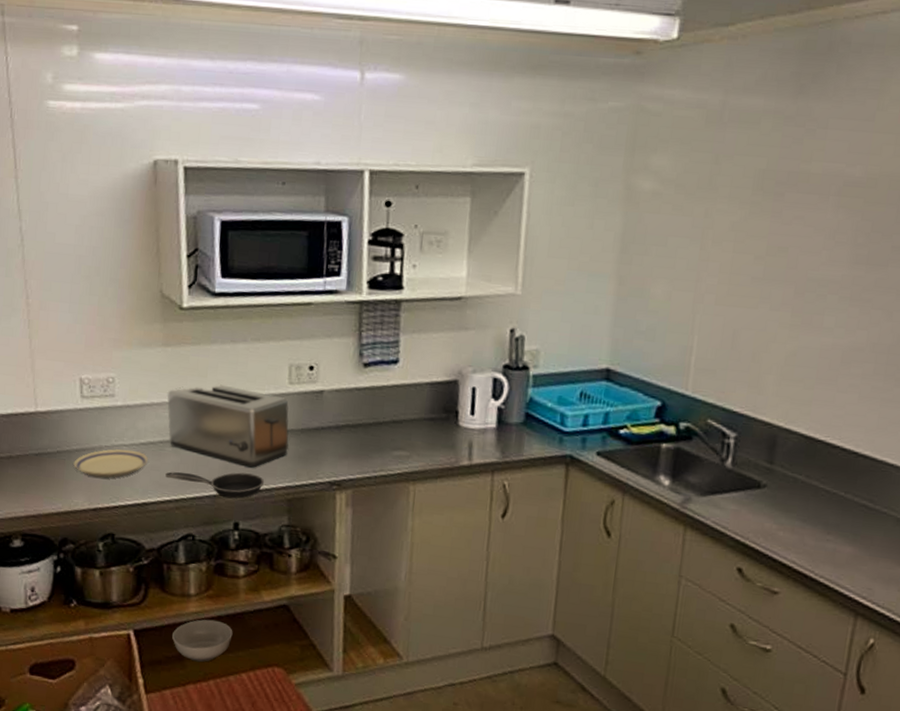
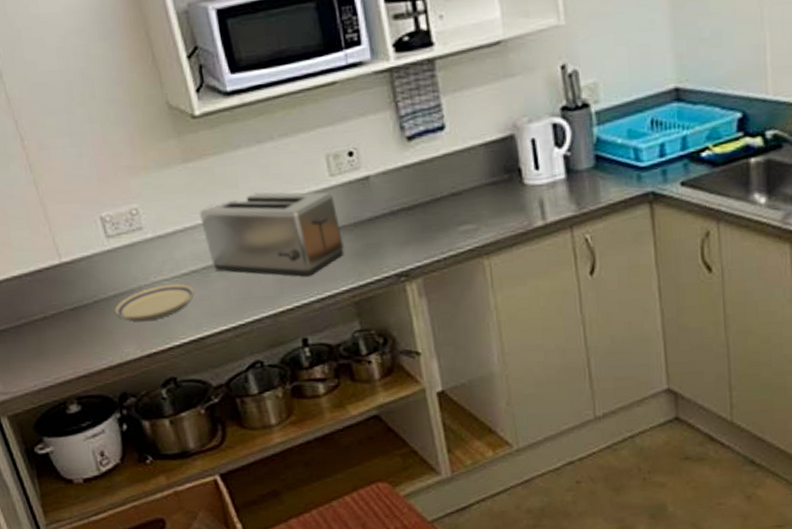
frying pan: present [165,471,264,498] -> none [217,282,325,314]
bowl: present [172,619,233,663] -> none [262,446,327,494]

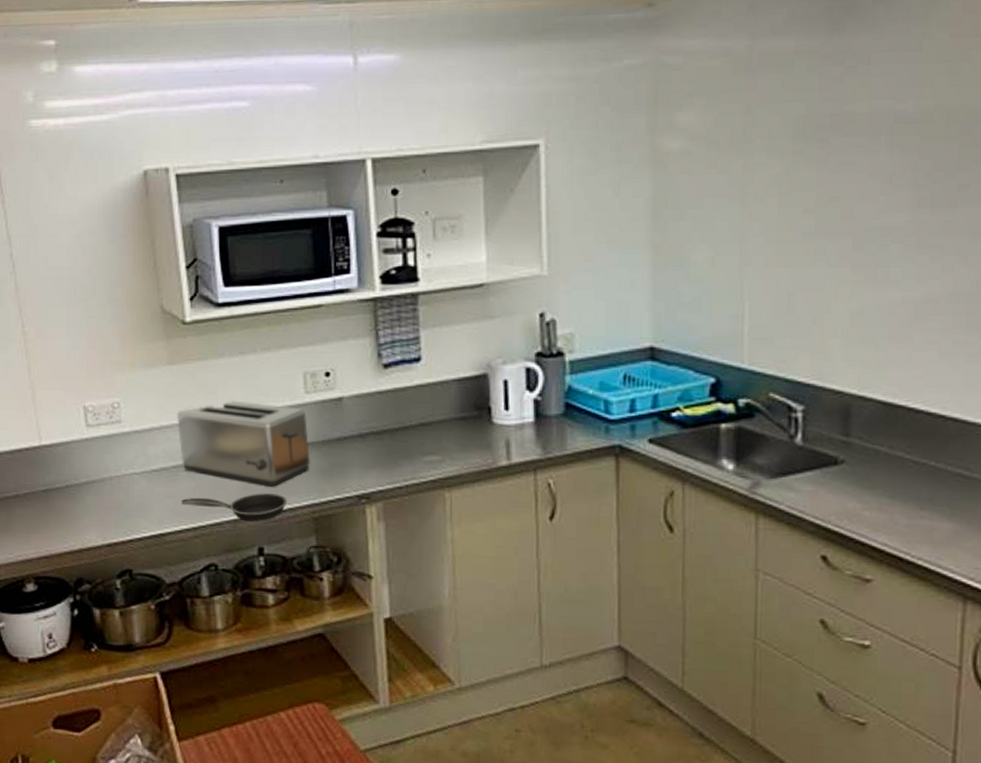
plate: present [114,283,195,321] -> none [83,478,162,511]
frying pan: none [217,282,325,314] -> present [181,493,287,521]

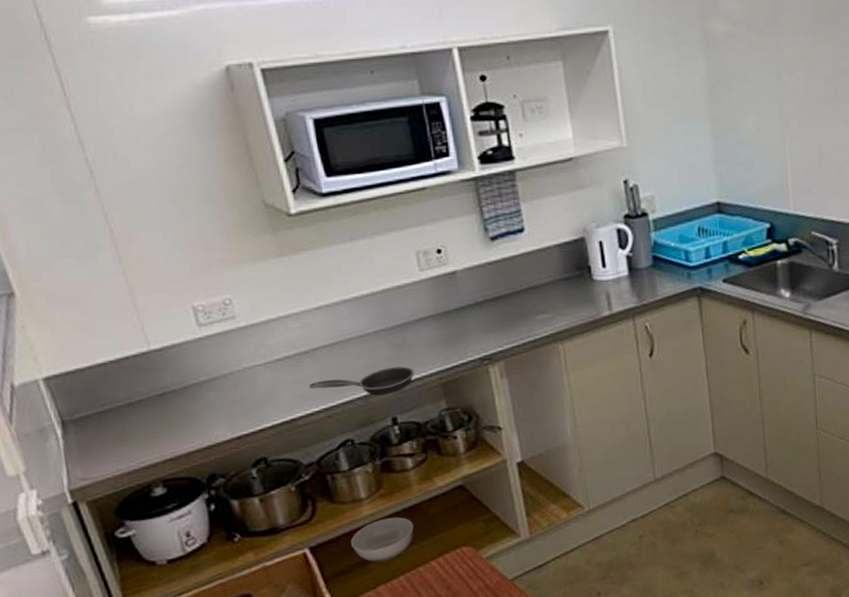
toaster: present [176,400,310,487] -> none [293,284,432,361]
bowl: none [202,655,267,703] -> present [351,517,414,563]

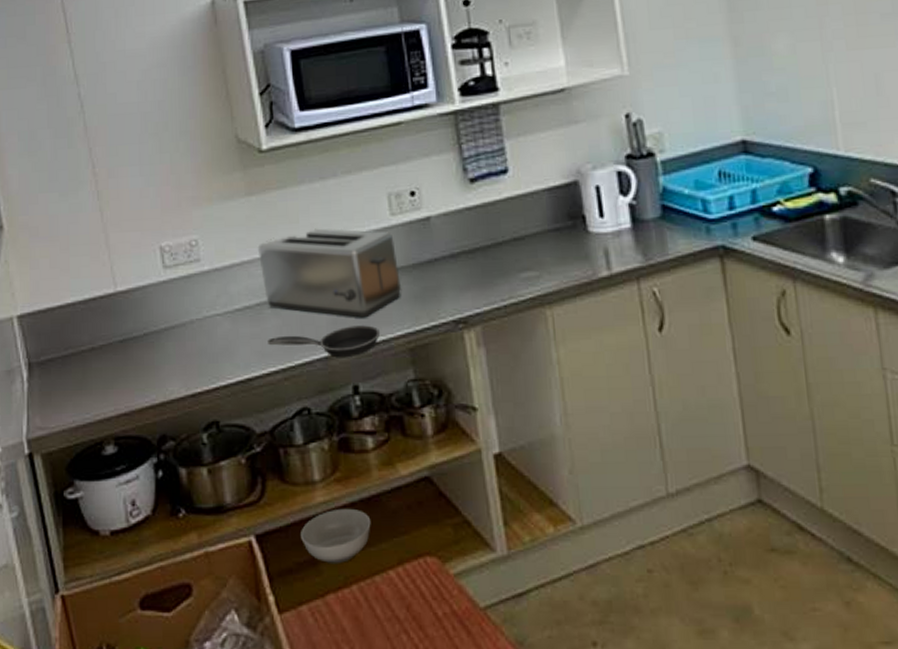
toaster: none [293,284,432,361] -> present [257,228,401,318]

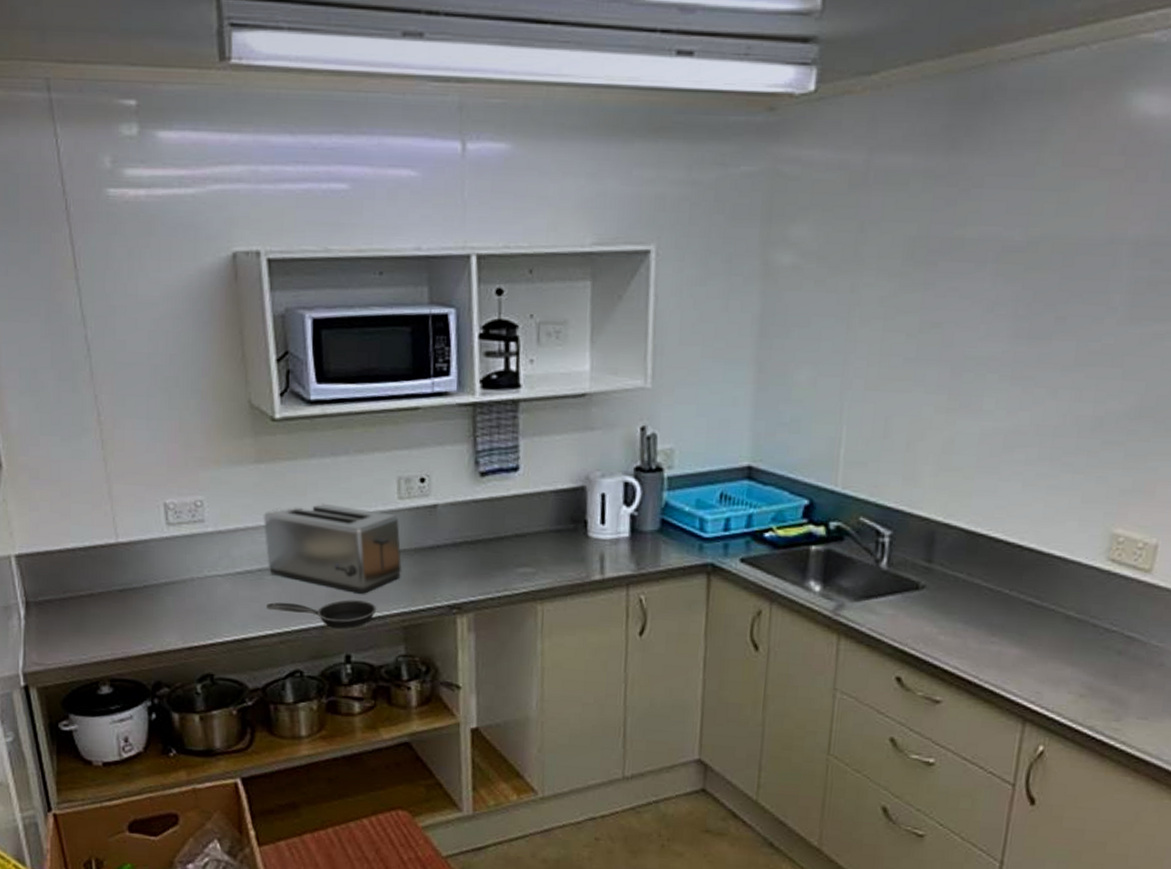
bowl: present [301,508,371,564] -> none [284,762,351,810]

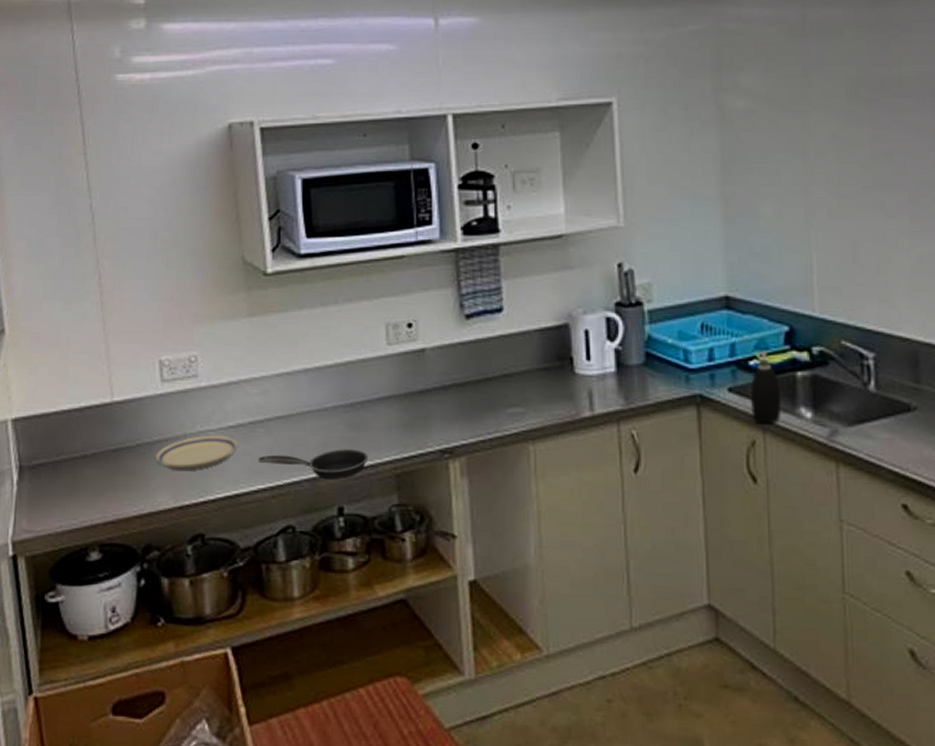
plate: none [163,580,247,613] -> present [155,435,239,470]
toaster: present [263,503,401,594] -> none [255,352,392,442]
soap dispenser: none [760,523,793,596] -> present [750,351,782,425]

